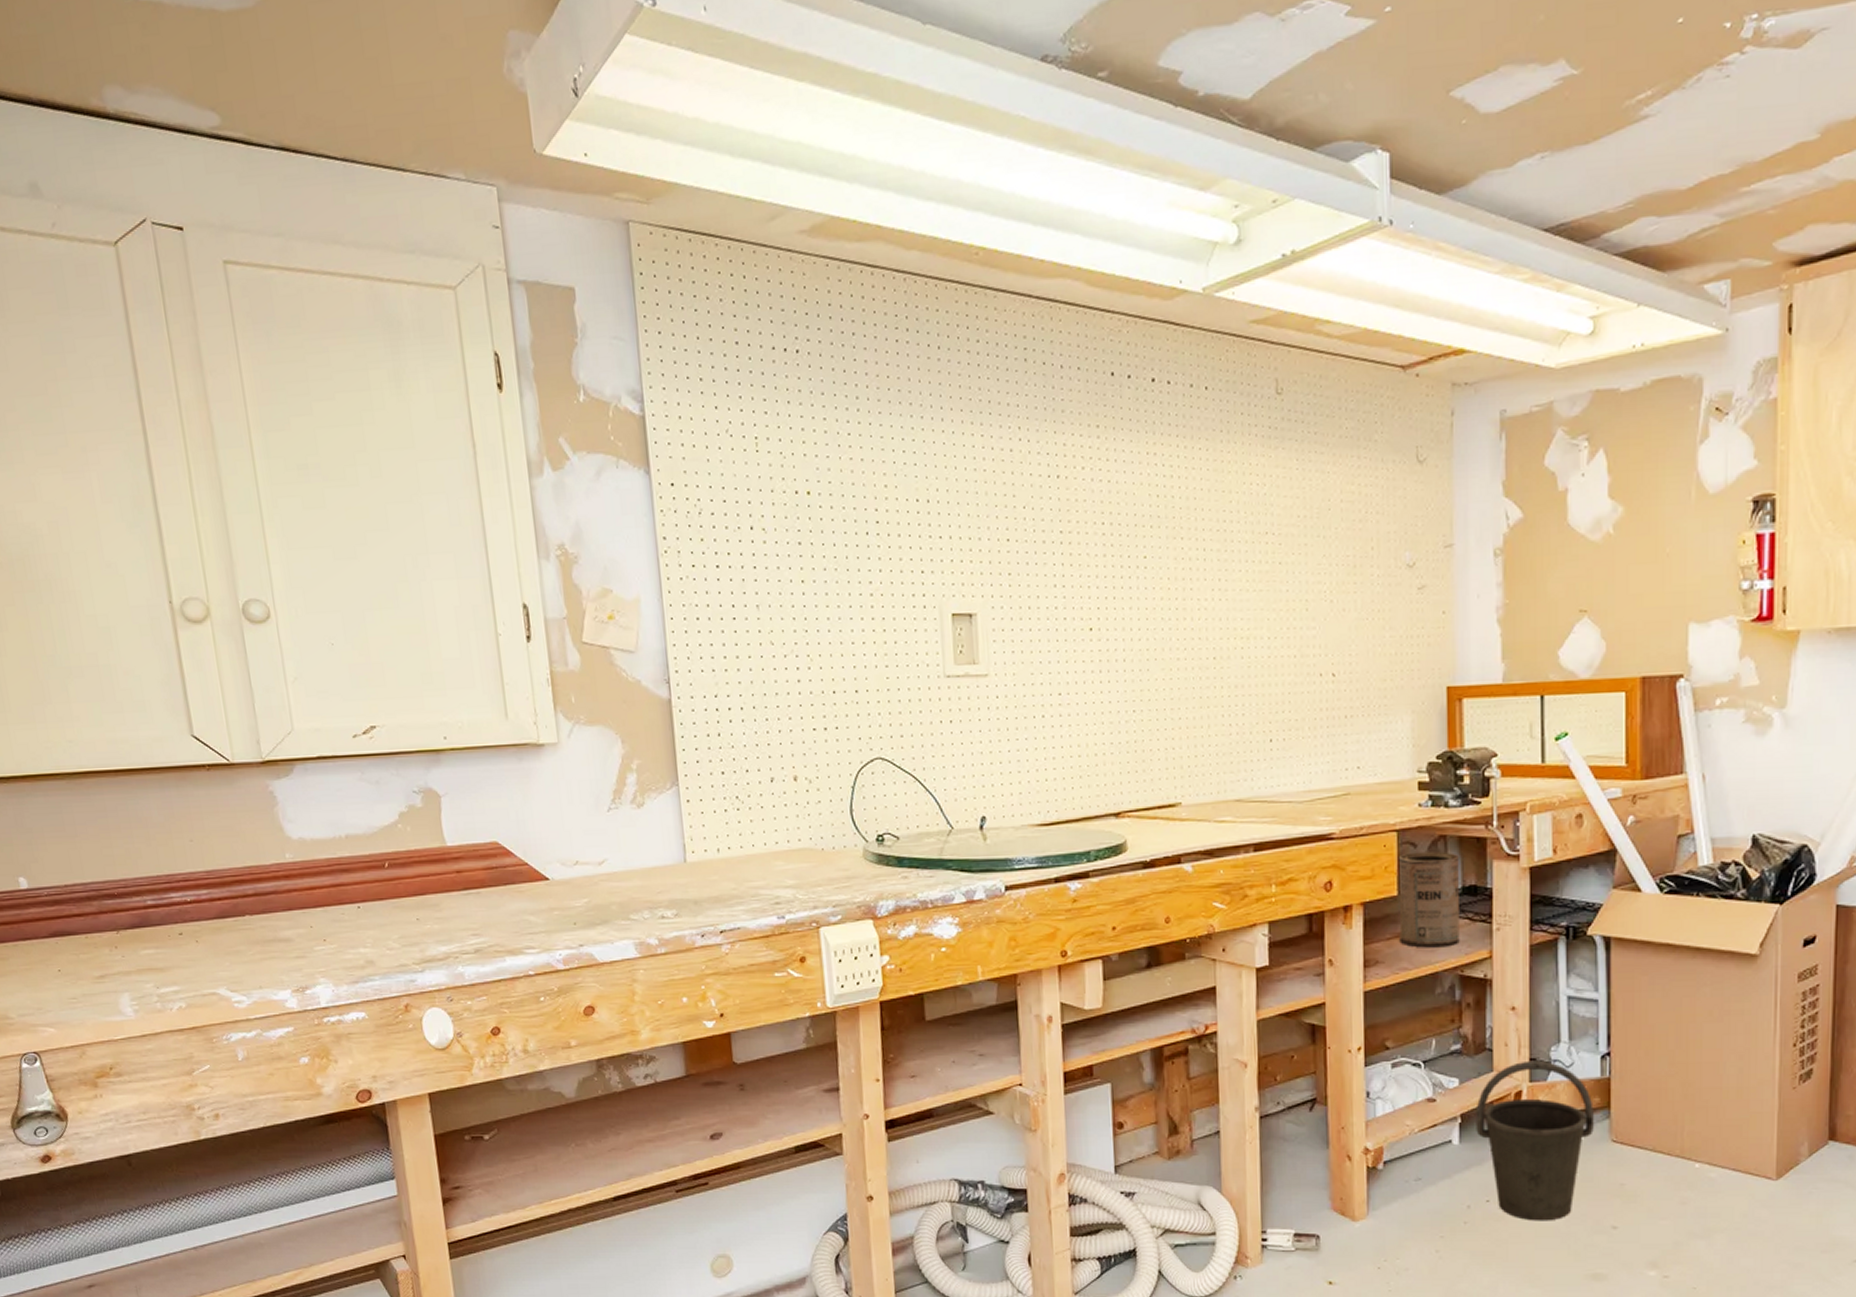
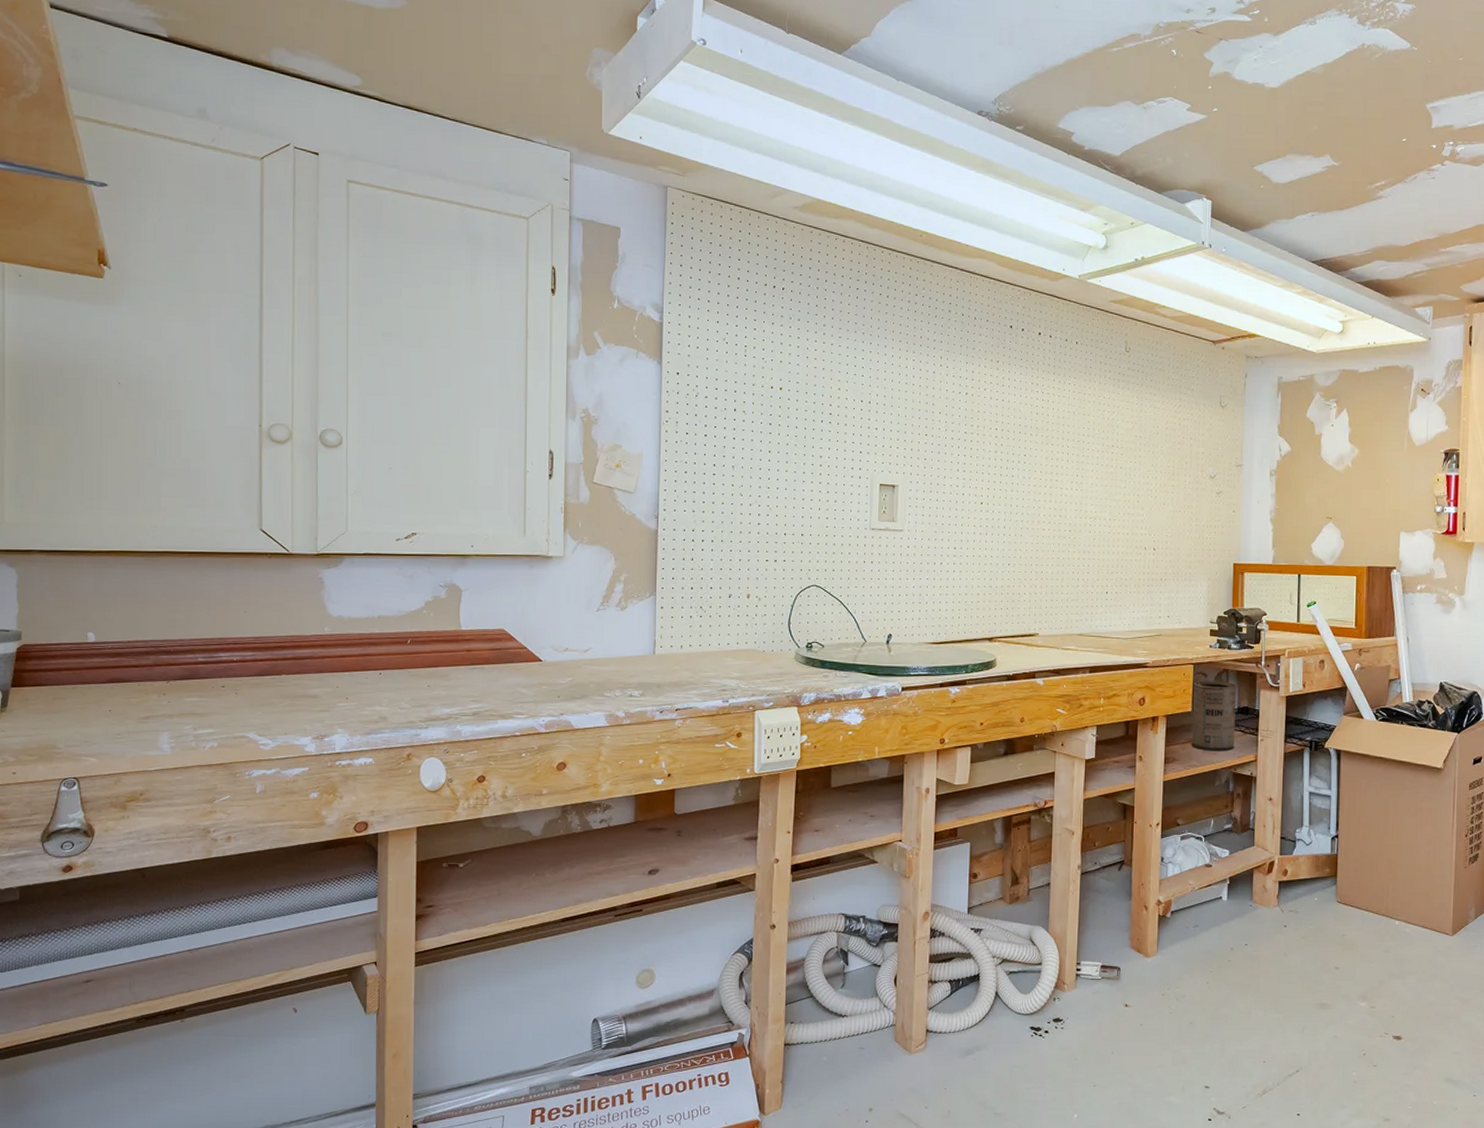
bucket: present [1476,1060,1594,1221] -> none [1240,838,1325,962]

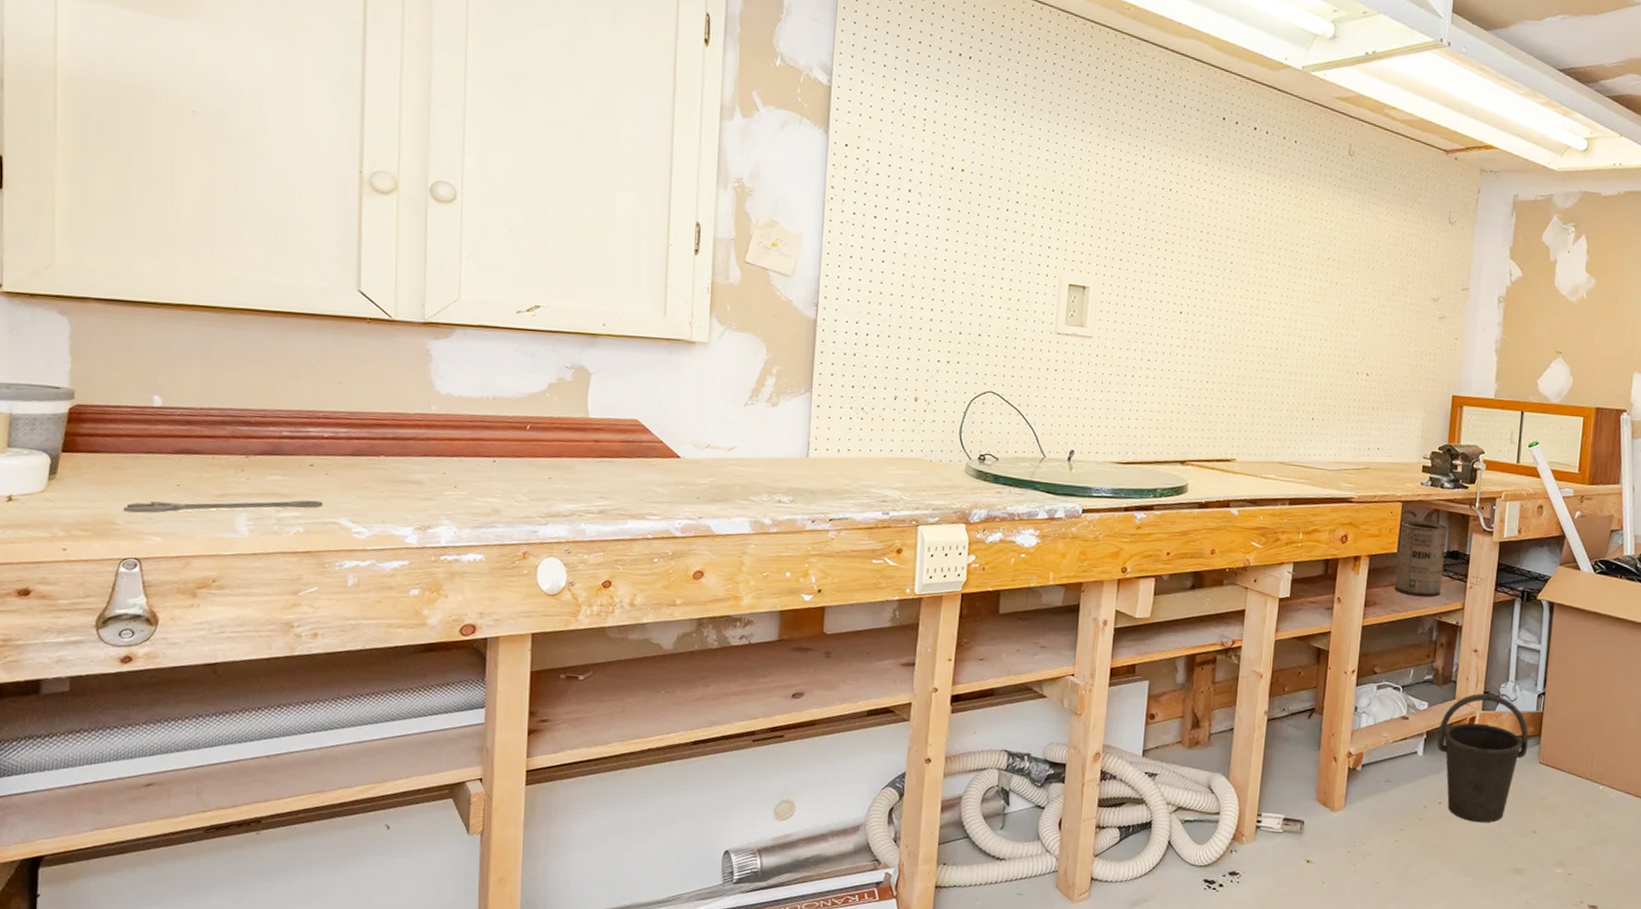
wrench: none [63,717,233,737] -> present [123,500,323,514]
bucket: none [1240,838,1325,962] -> present [1437,693,1529,823]

